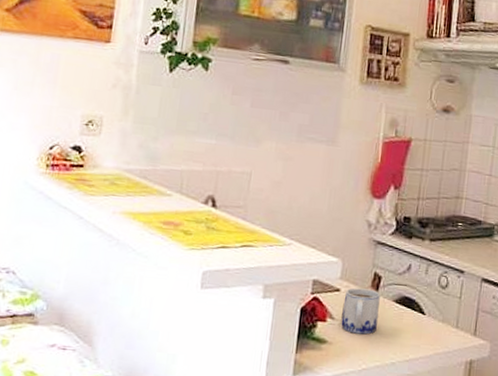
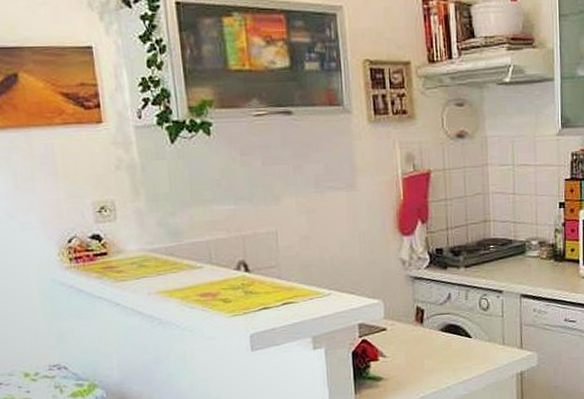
mug: present [341,288,380,335] -> none [391,323,428,367]

